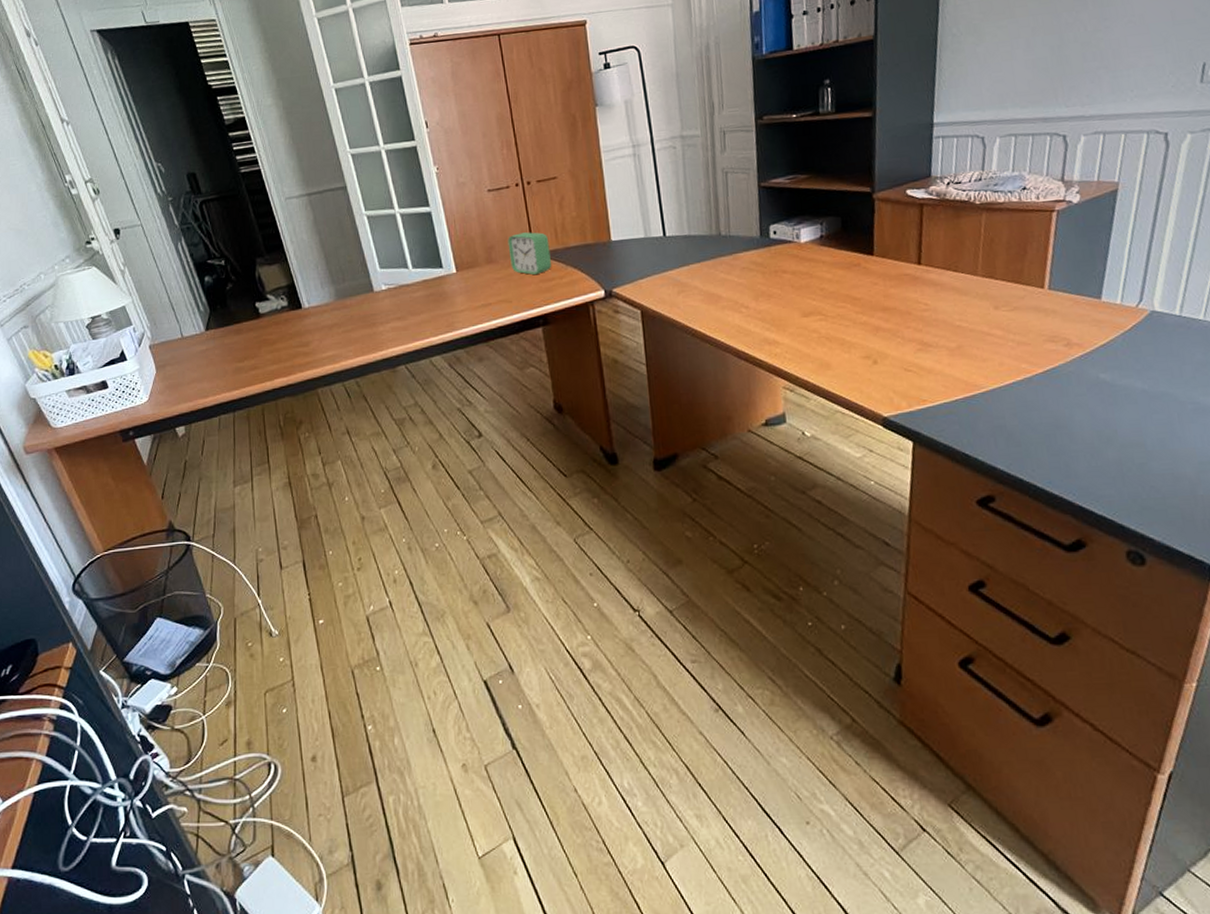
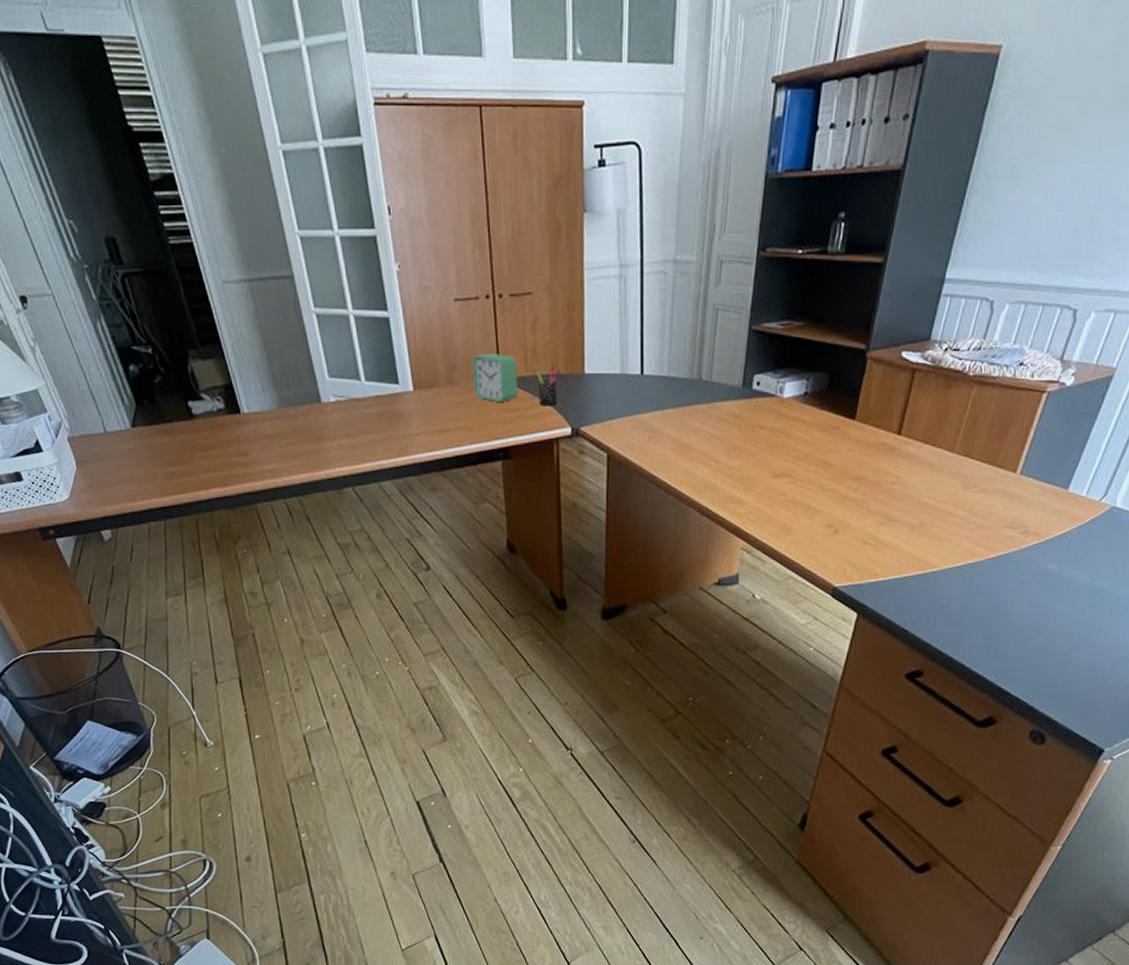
pen holder: none [568,236,590,273] -> present [537,364,561,405]

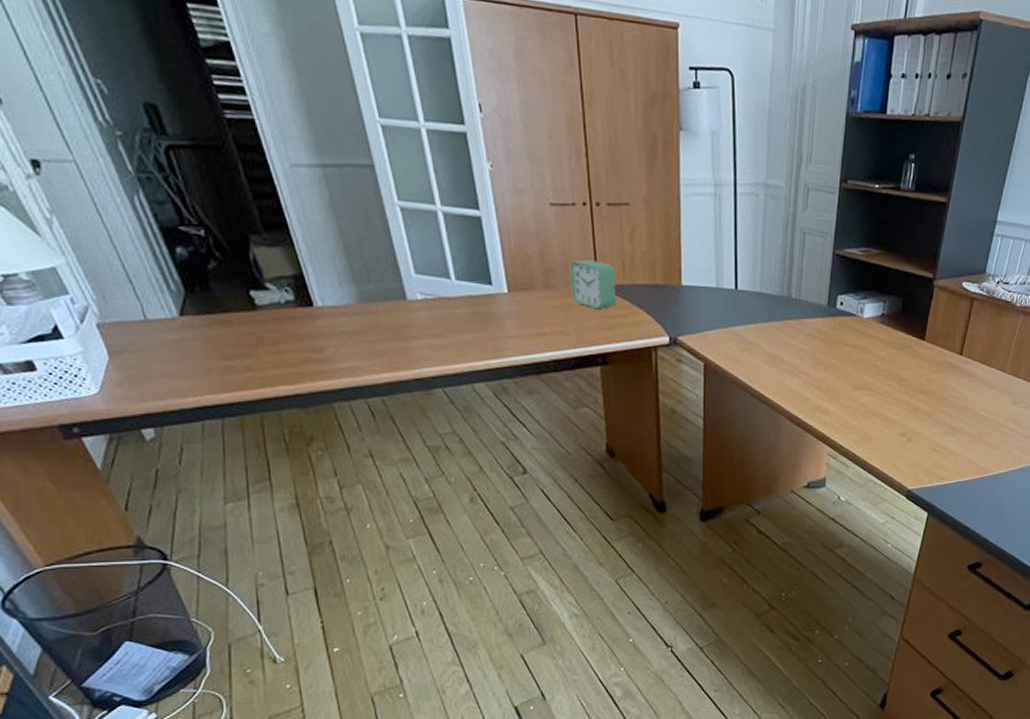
pen holder: present [537,364,561,405] -> none [635,274,659,314]

